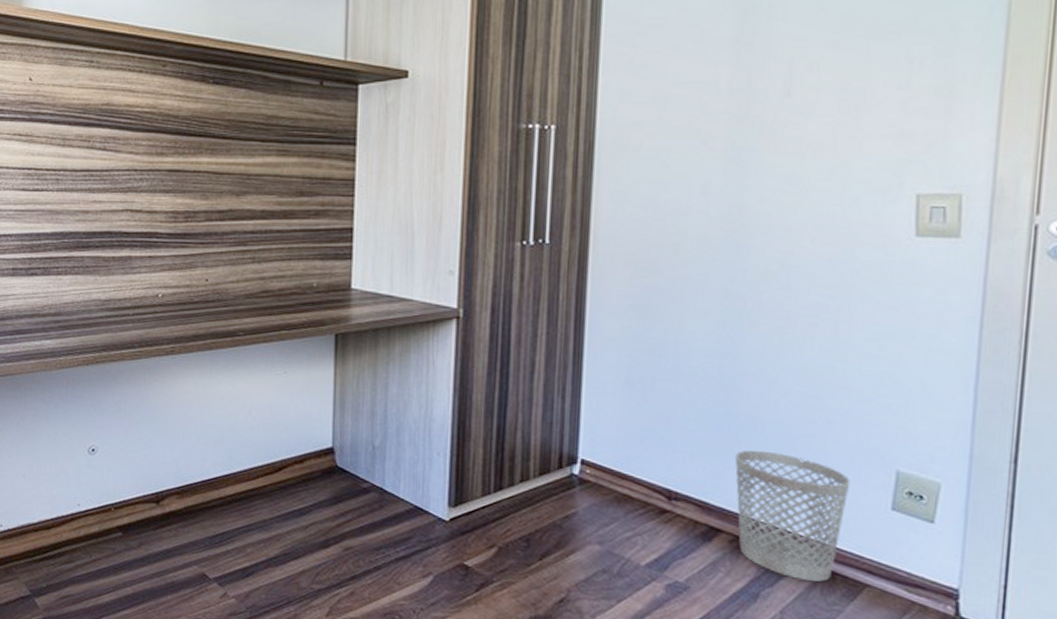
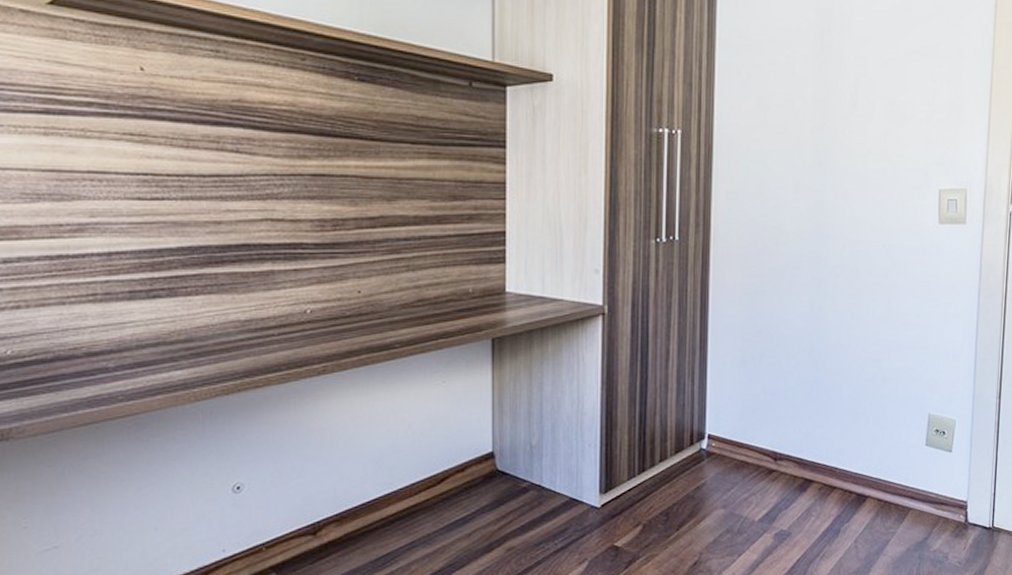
wastebasket: present [734,450,851,582] -> none [821,409,900,513]

